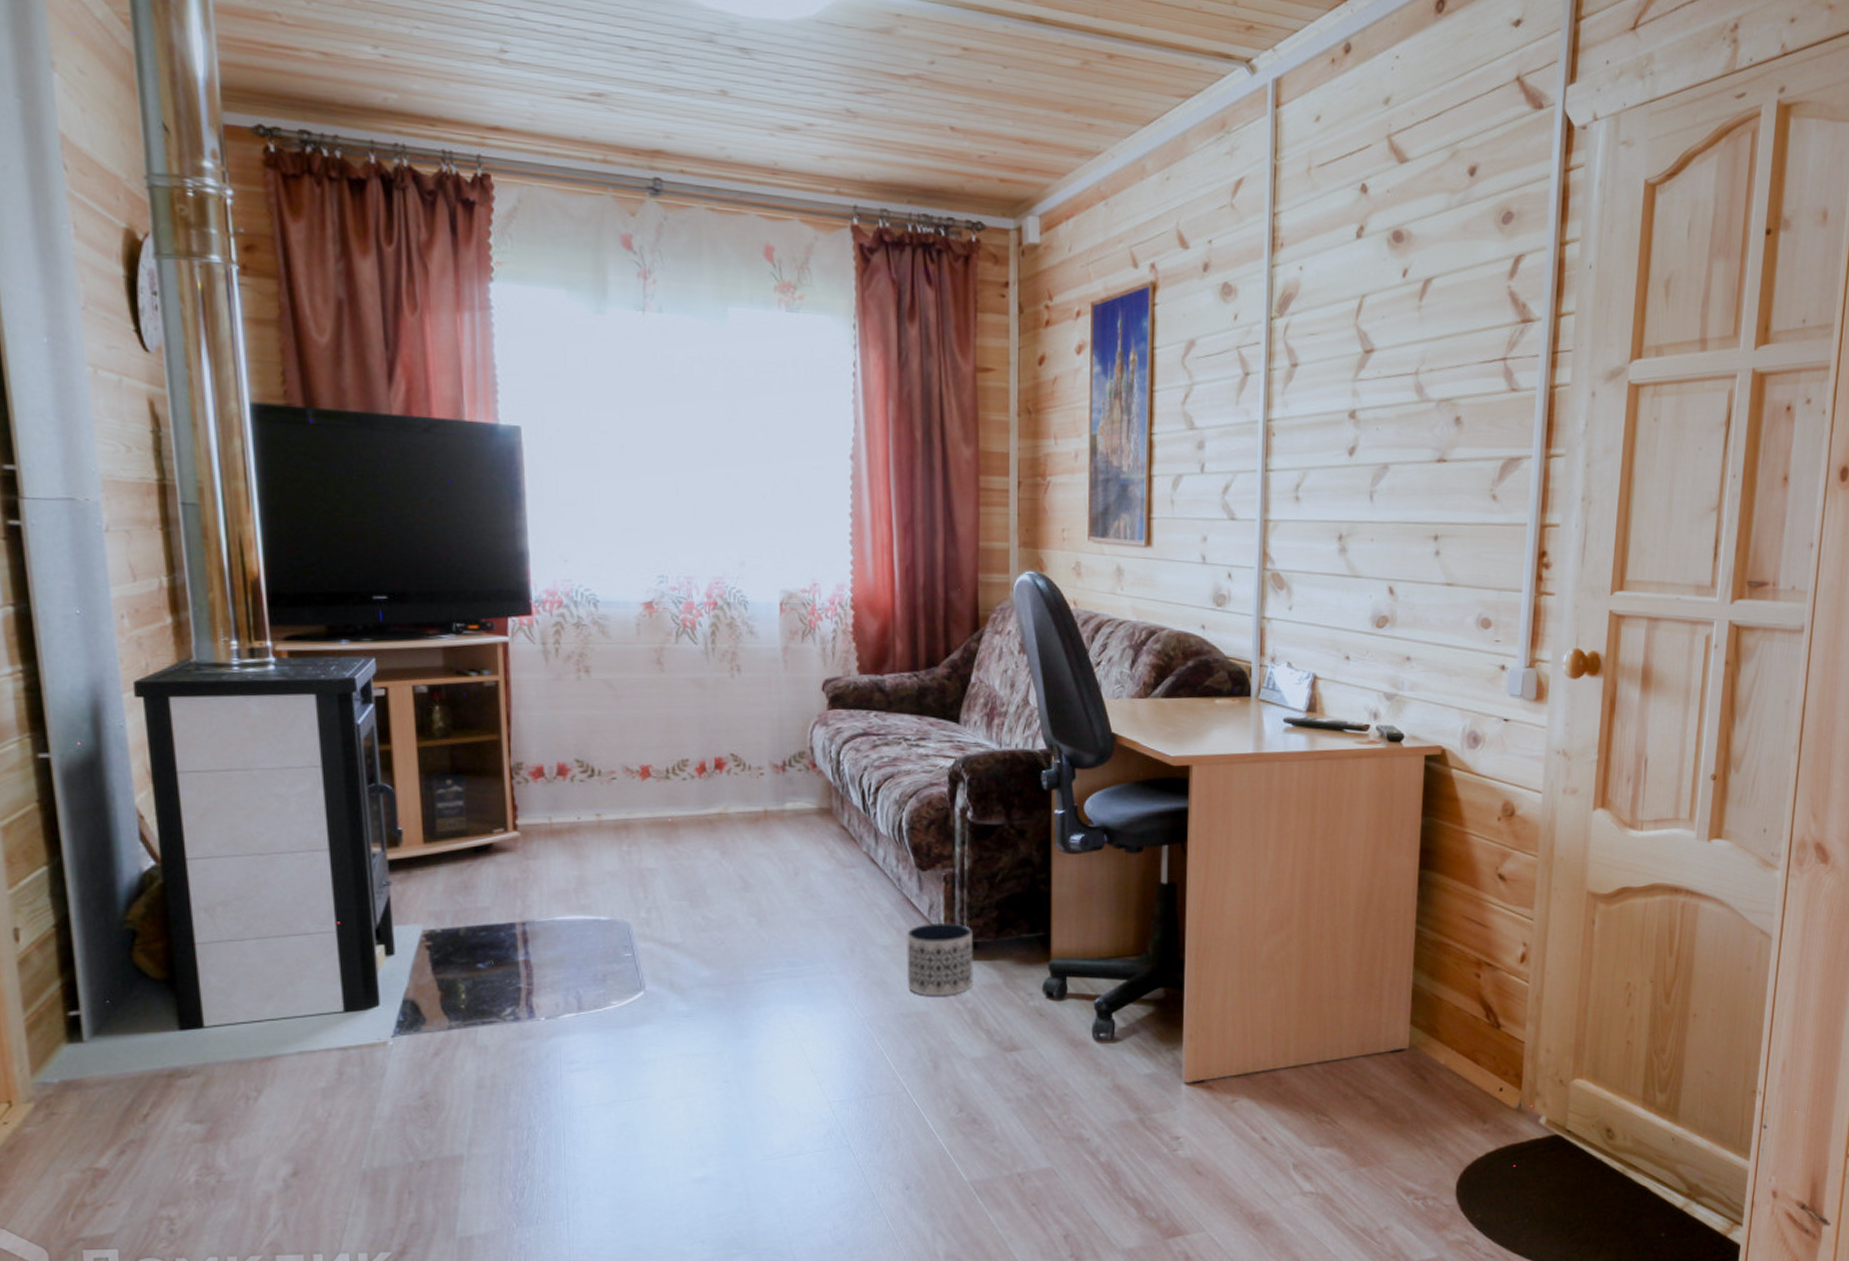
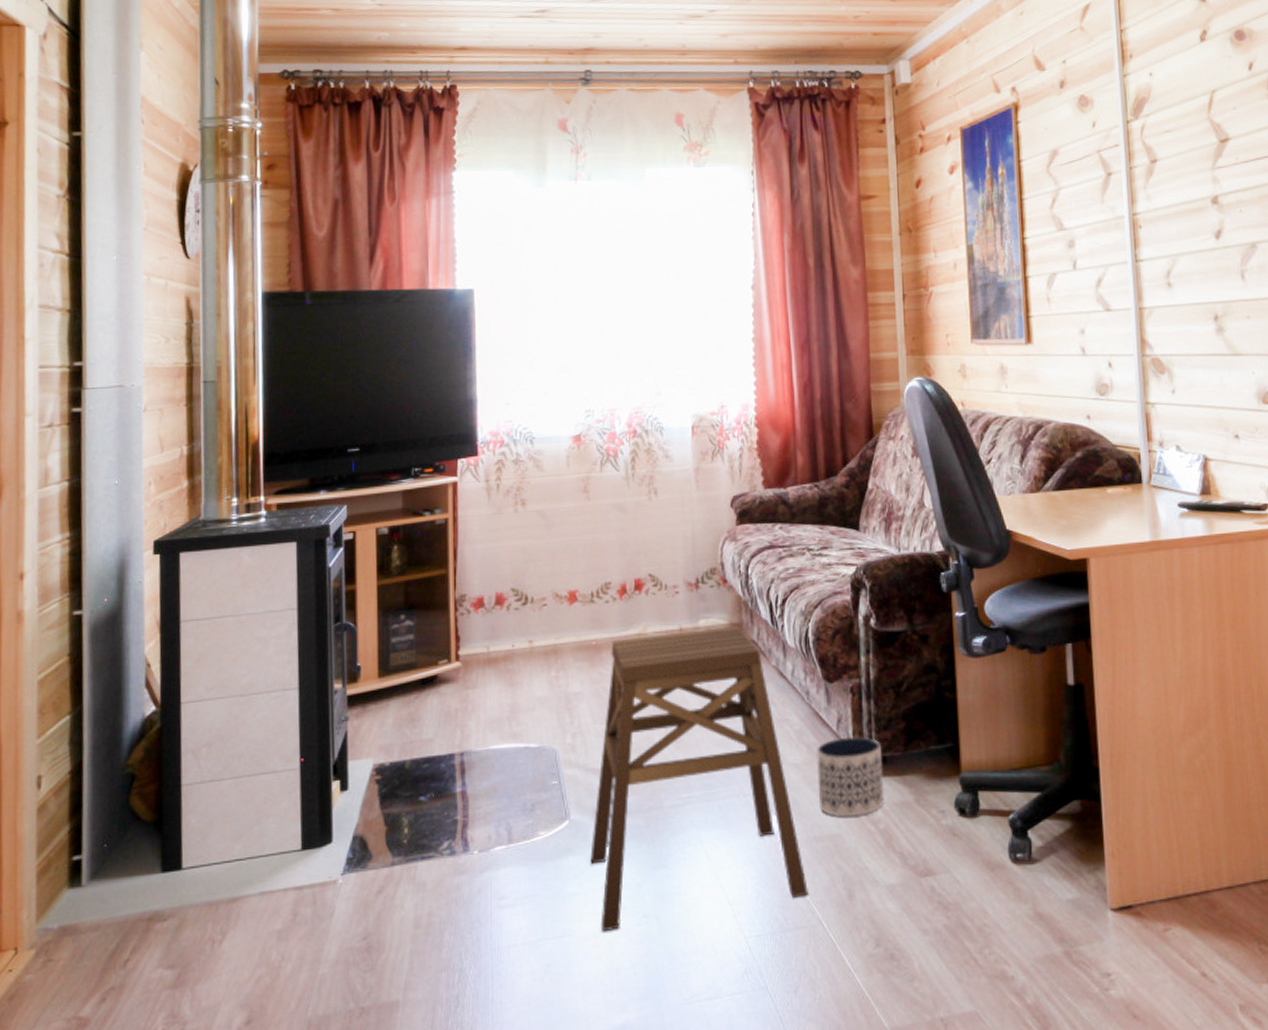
stool: none [667,811,894,1095] -> present [590,626,808,932]

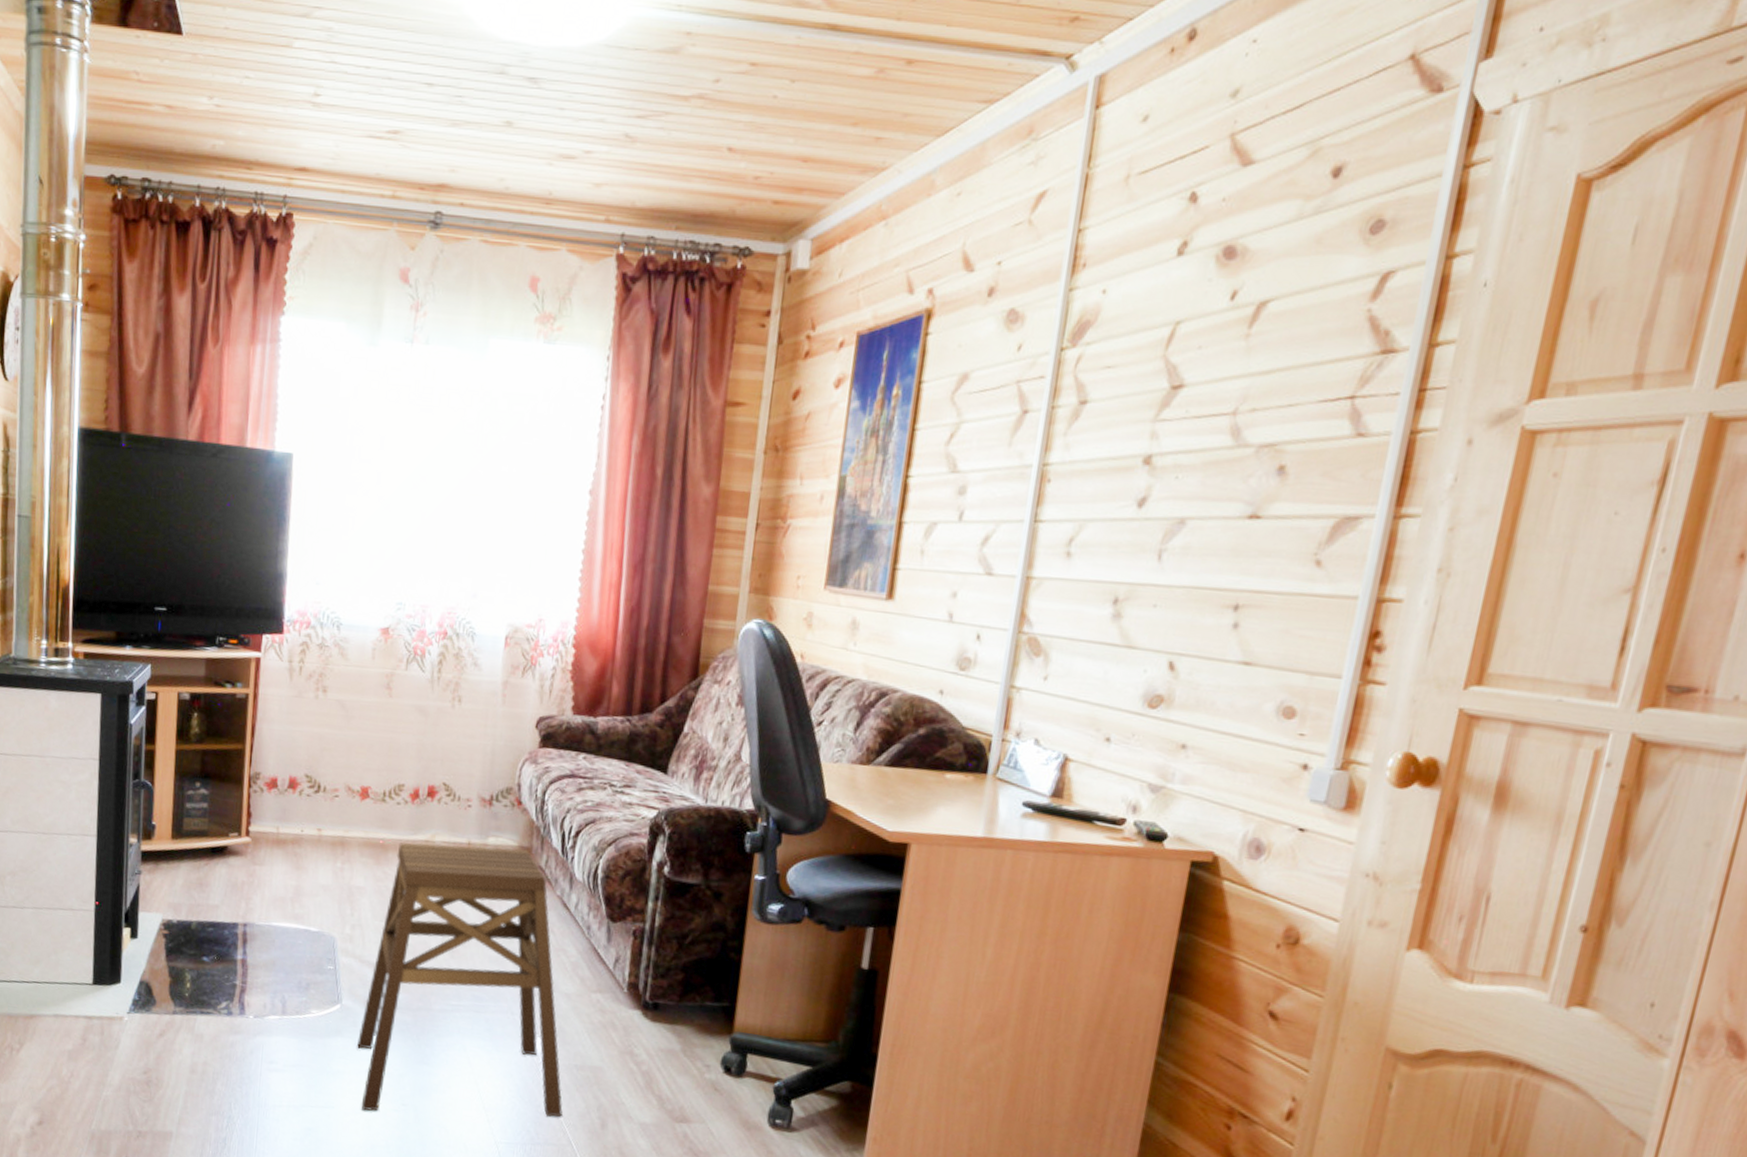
planter: present [817,736,884,817] -> none [585,977,656,1055]

